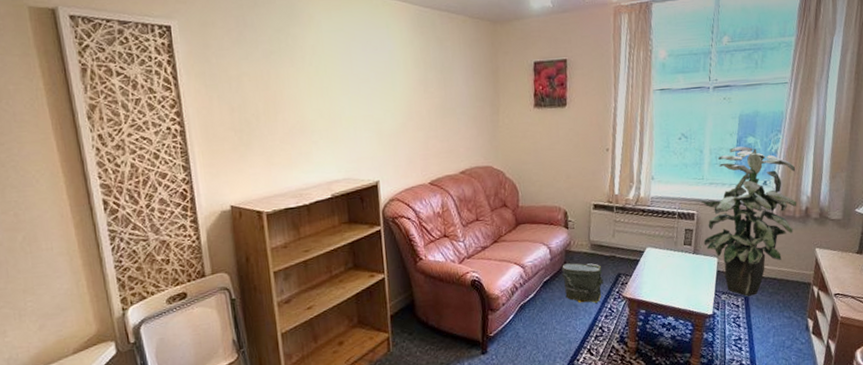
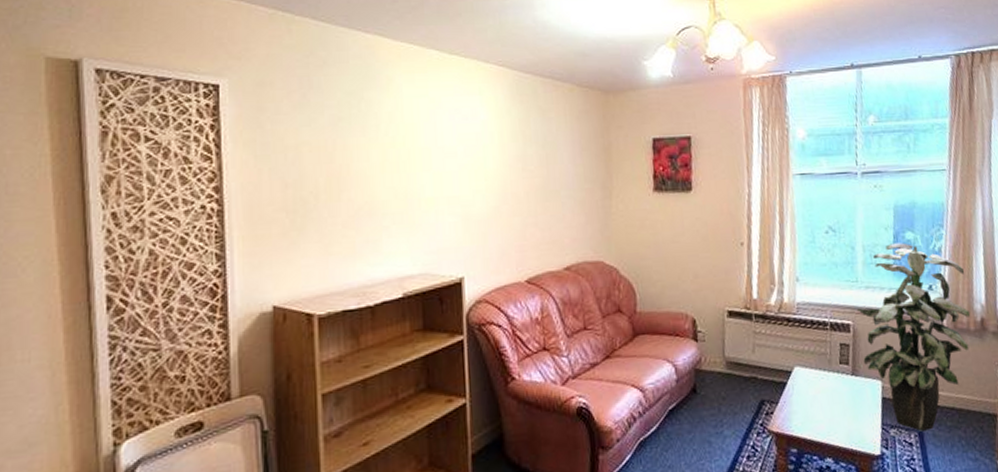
bag: present [561,263,603,304] -> none [690,385,743,440]

